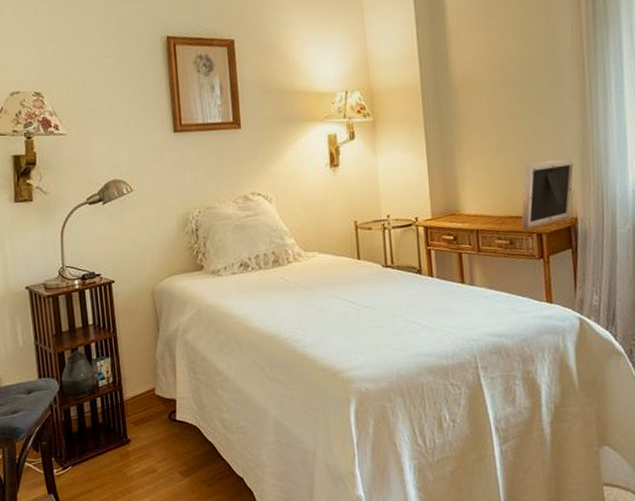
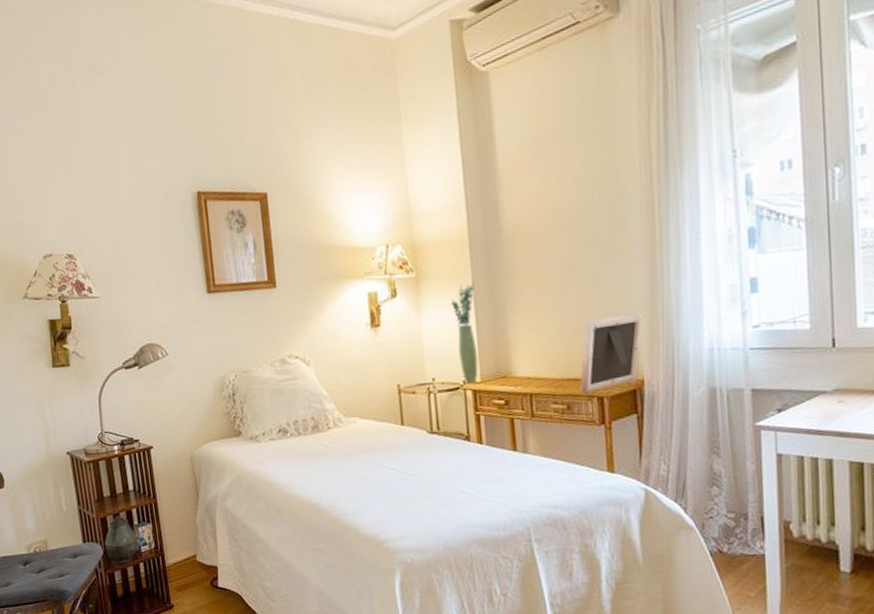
vase: none [405,127,430,220] -> present [451,282,478,383]

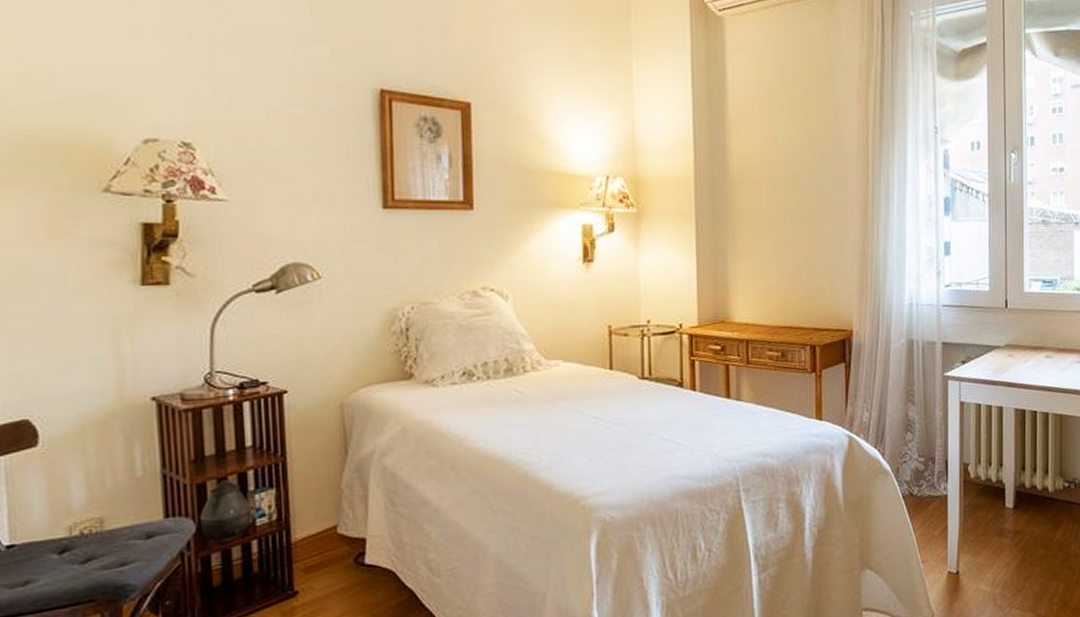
vase: present [451,282,478,383] -> none [673,224,697,327]
picture frame: present [579,313,644,394] -> none [794,266,855,342]

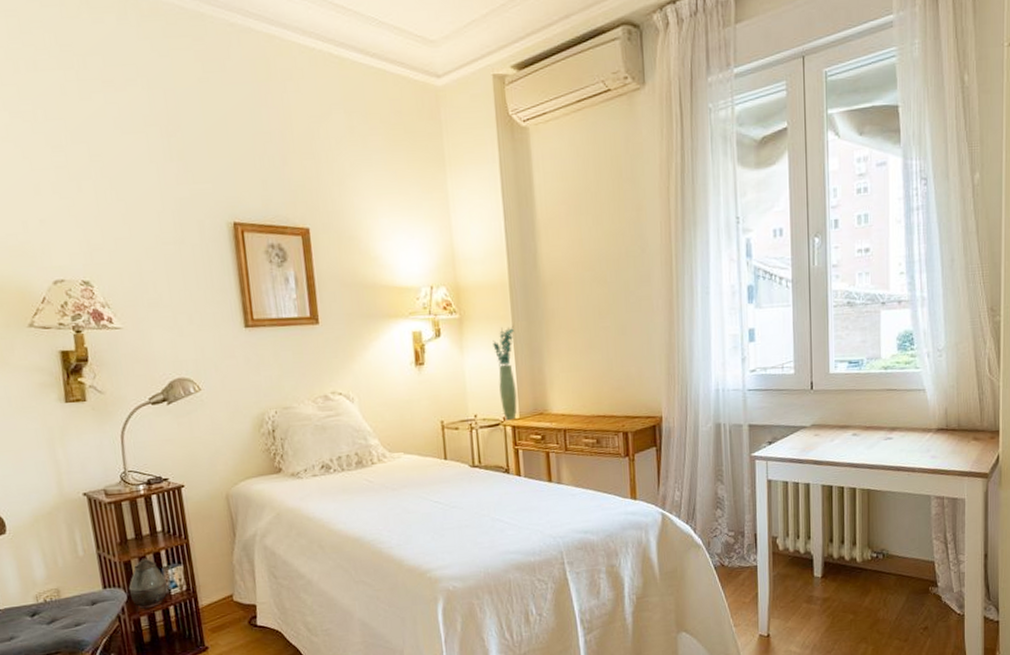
vase: none [673,224,697,327] -> present [493,325,517,420]

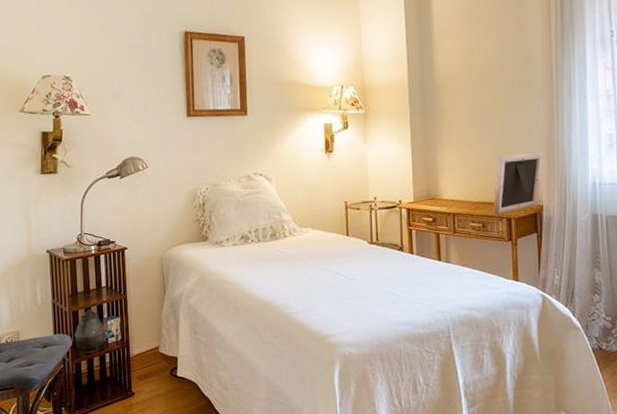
vase: present [493,325,517,420] -> none [392,120,412,203]
picture frame: none [607,357,662,429] -> present [492,152,543,215]

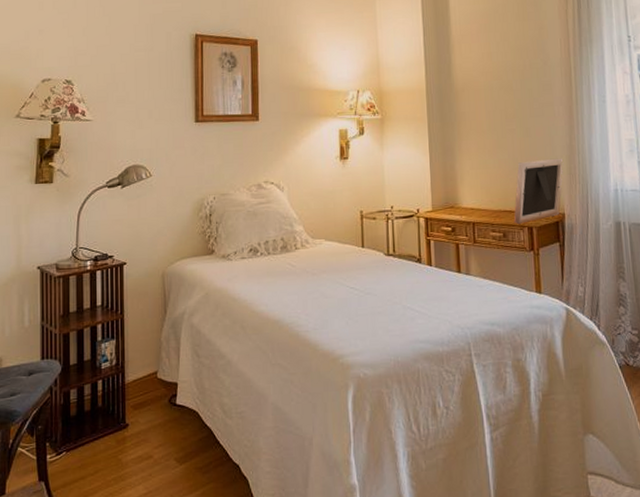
decorative jar: present [74,308,106,354] -> none [64,329,99,382]

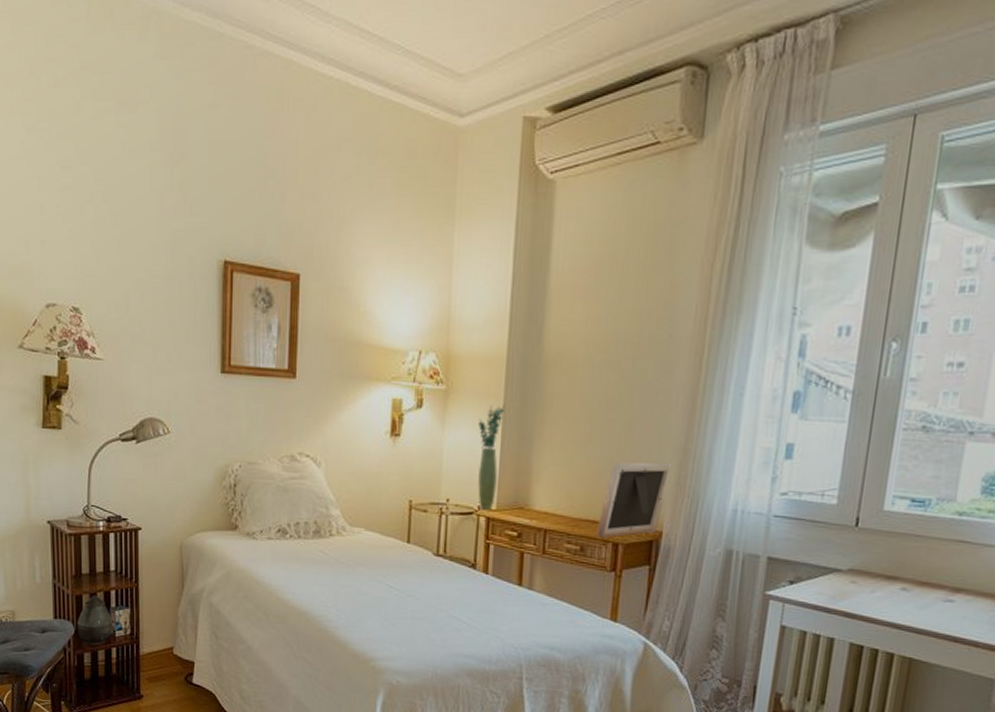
decorative jar: none [64,329,99,382] -> present [77,593,113,646]
vase: none [410,126,430,212] -> present [478,404,505,510]

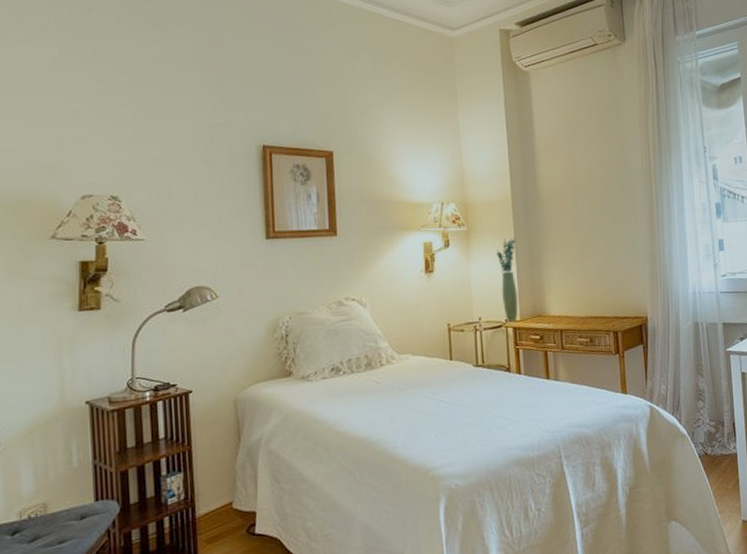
decorative jar: present [77,593,113,646] -> none [122,465,164,522]
picture frame: present [595,461,672,538] -> none [599,264,646,329]

